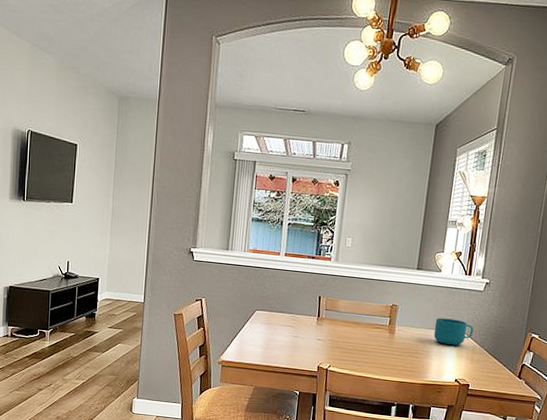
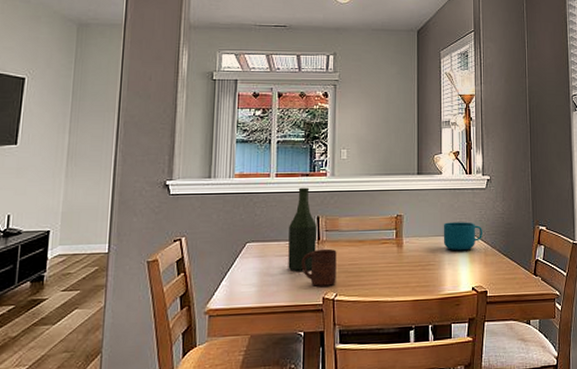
bottle: none [290,268,318,342] -> present [288,187,317,271]
cup: none [301,325,334,357] -> present [301,248,337,286]

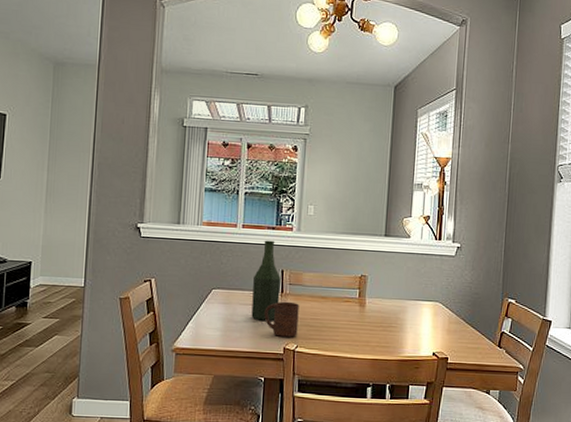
cup: present [443,222,482,251] -> none [406,287,448,316]

